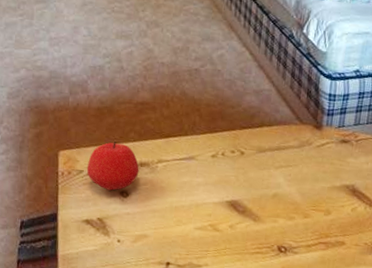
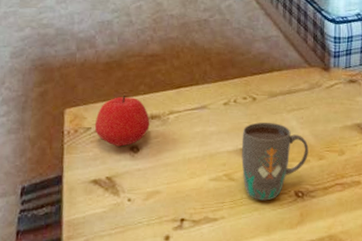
mug: none [227,176,295,253] -> present [241,122,309,201]

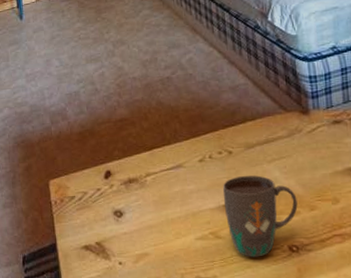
apple: present [94,95,150,147] -> none [77,161,129,212]

